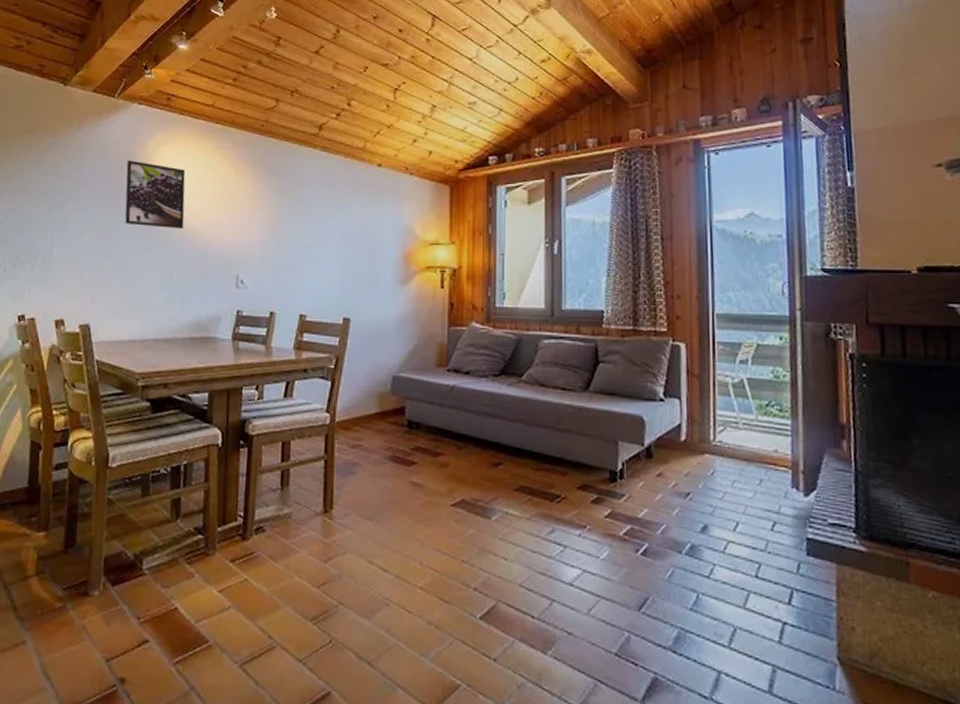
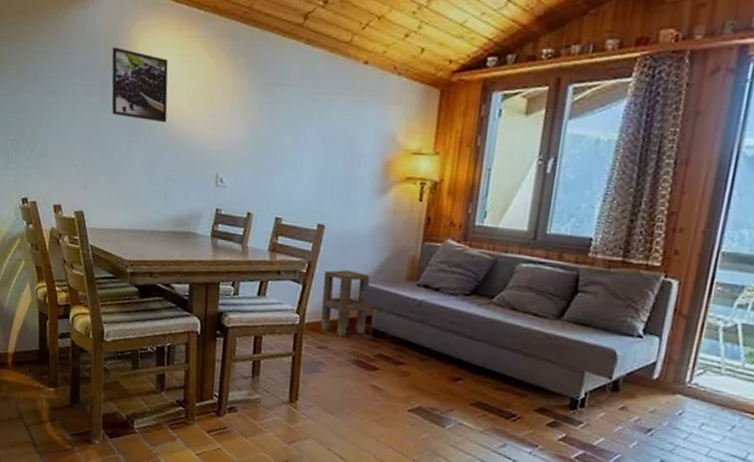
side table: none [352,362,400,433] -> present [320,270,371,337]

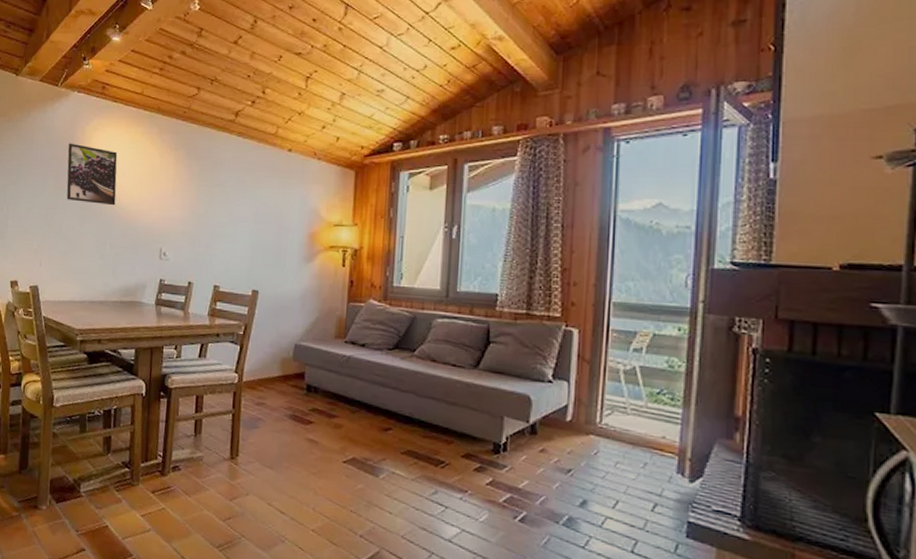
side table: present [320,270,371,337] -> none [257,331,302,394]

